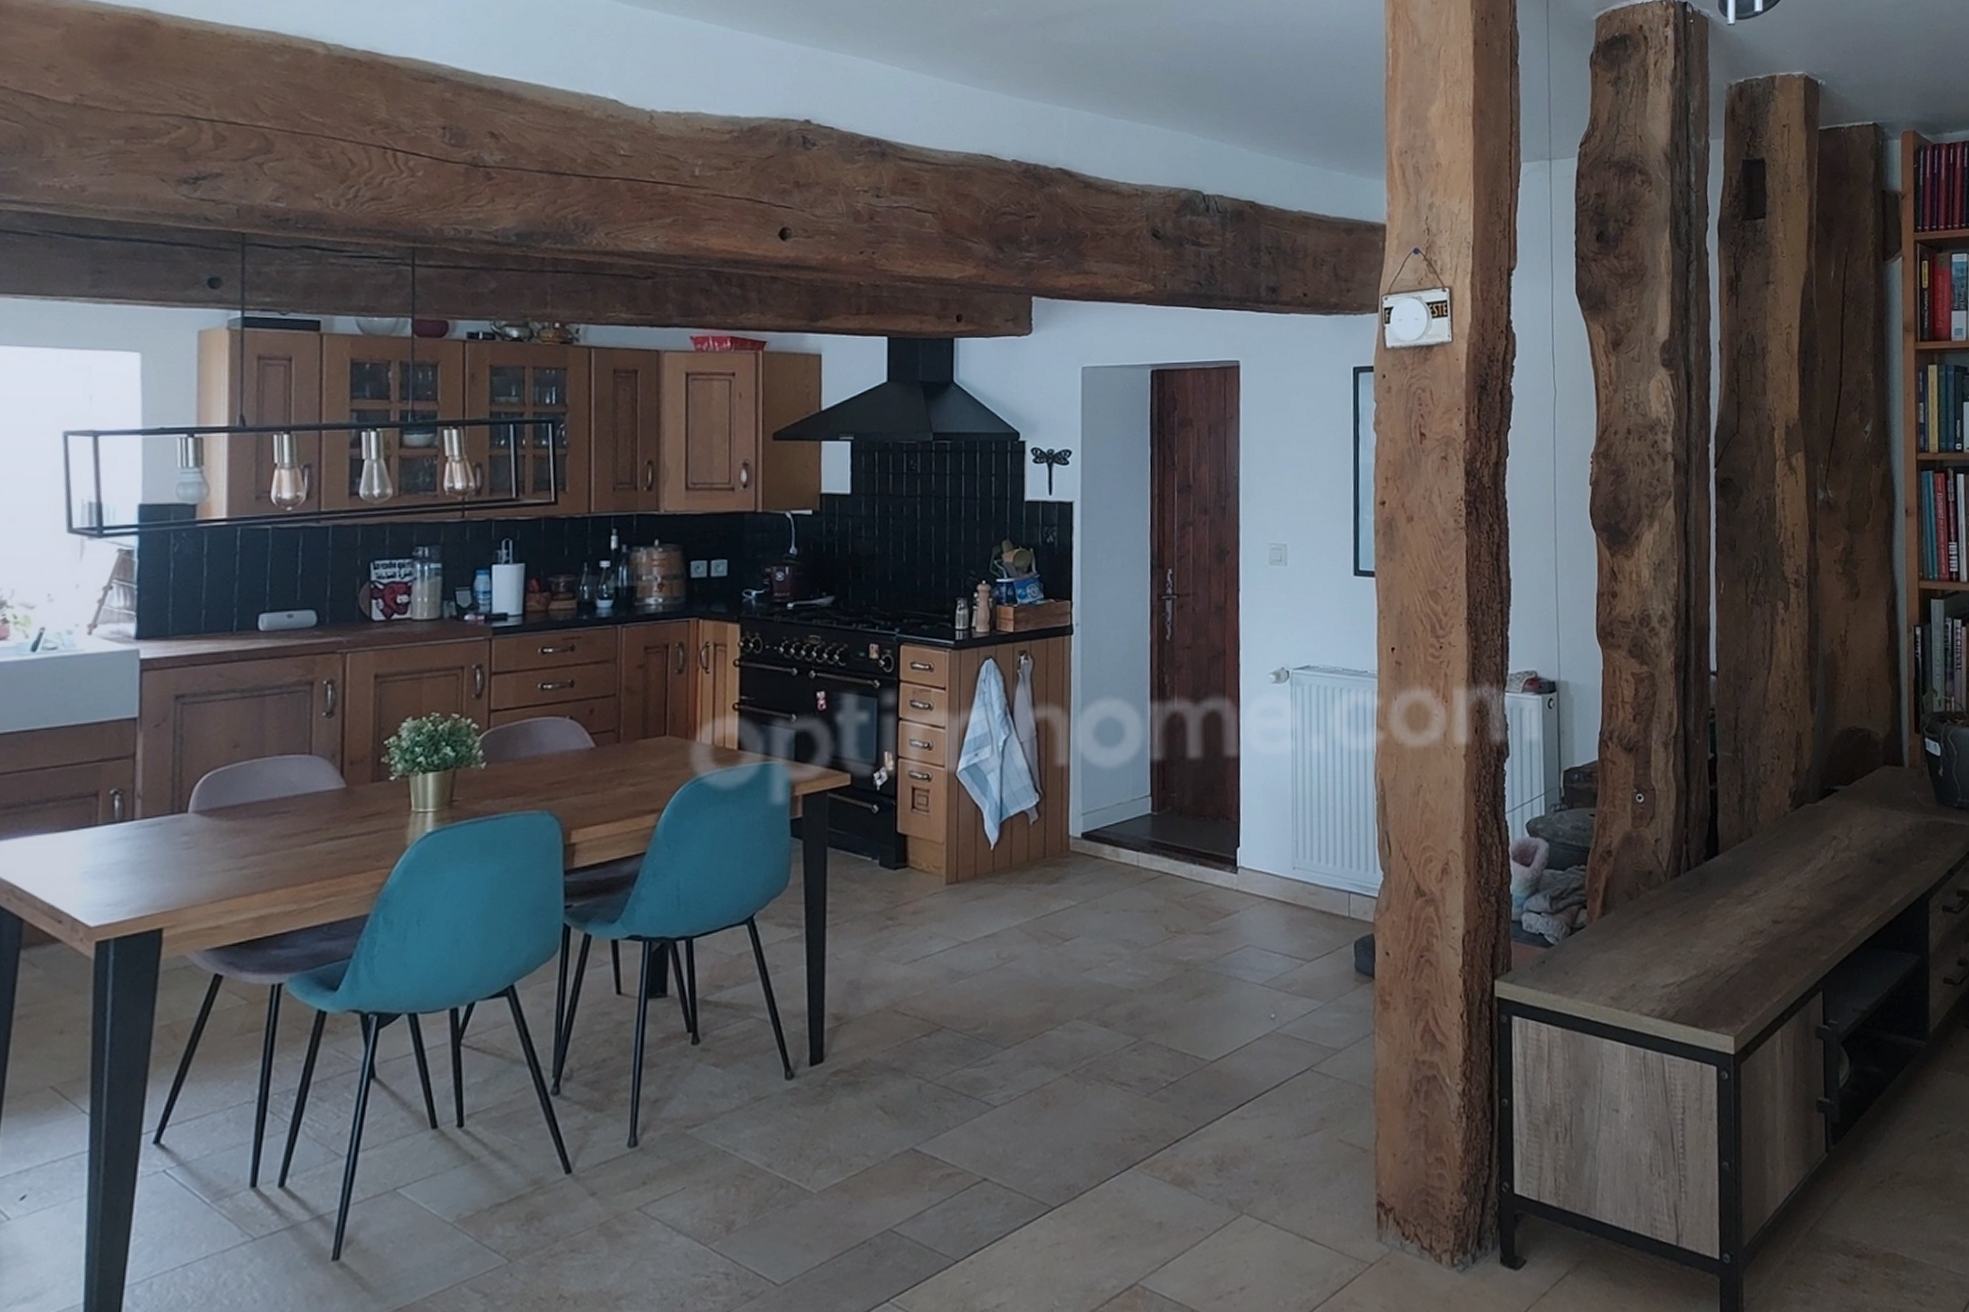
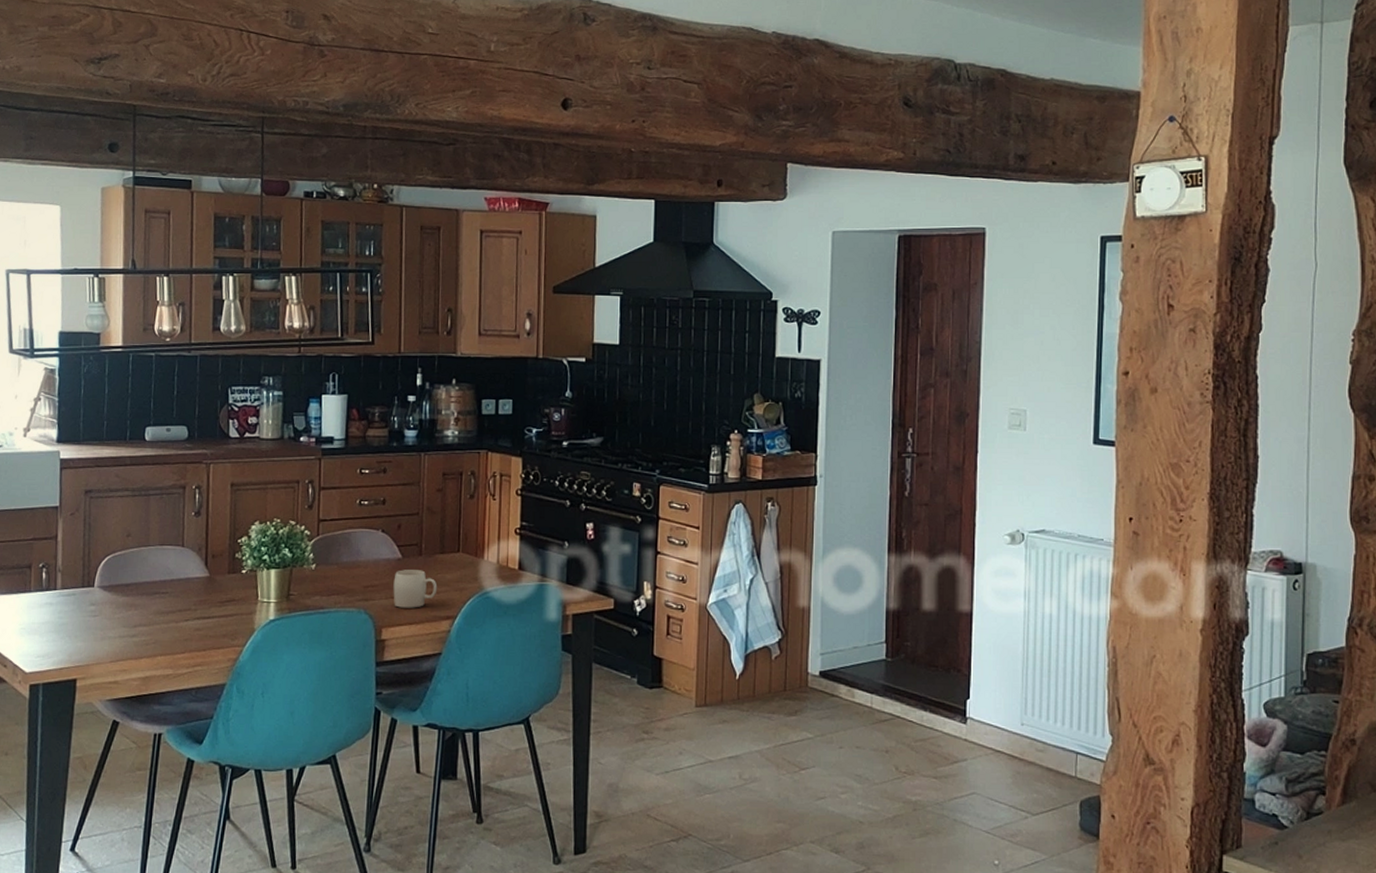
mug: none [584,759,640,805] -> present [393,569,438,608]

